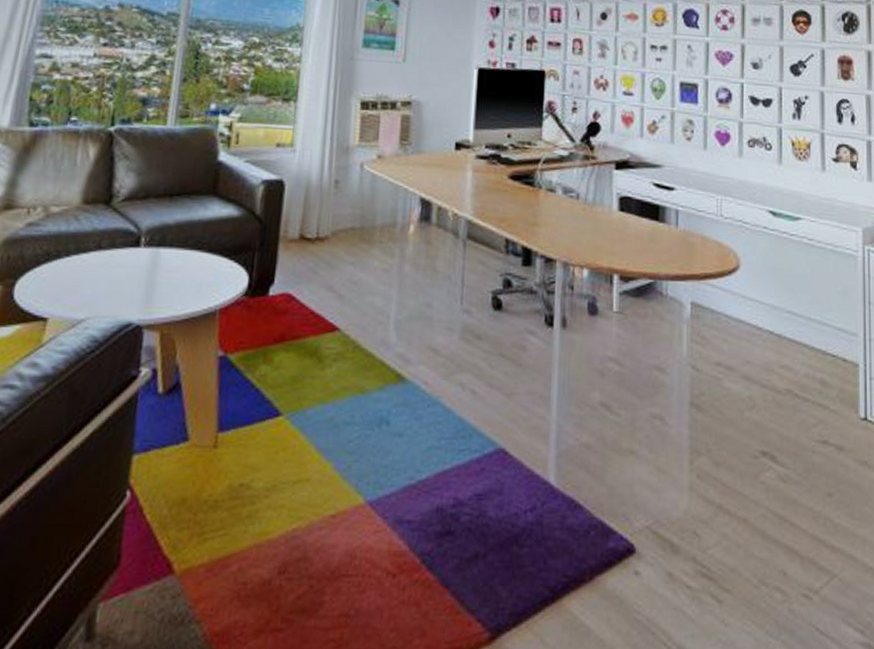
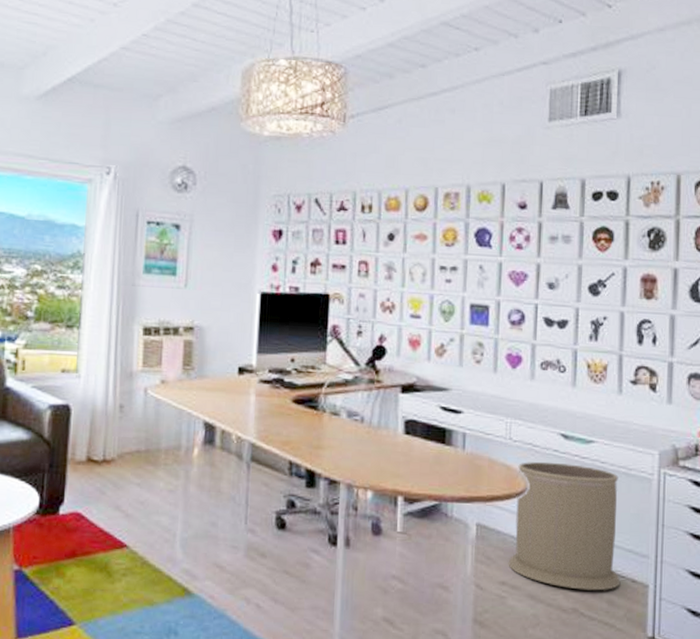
trash can: none [723,238,832,371] -> present [508,461,621,591]

